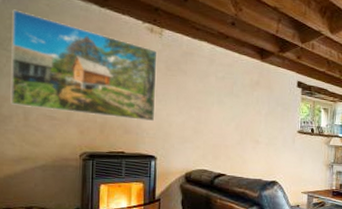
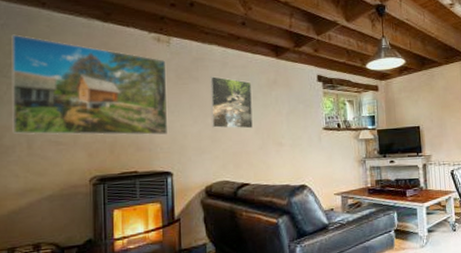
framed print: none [196,71,236,124] -> present [210,76,253,129]

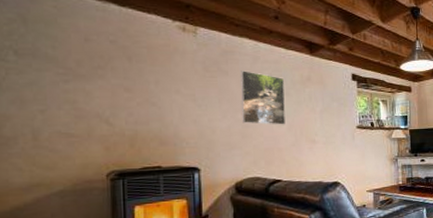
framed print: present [11,34,168,136] -> none [10,13,195,130]

